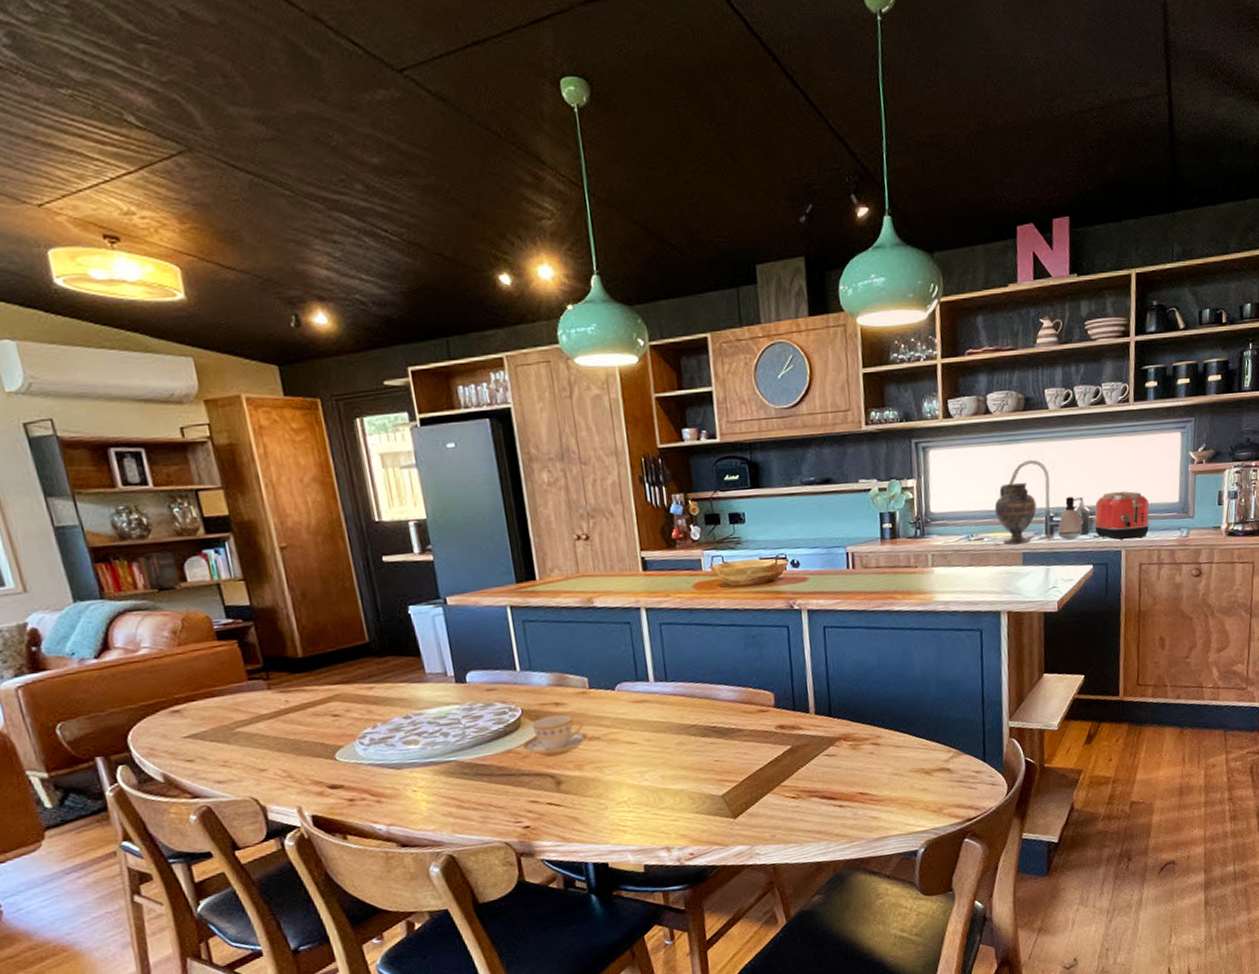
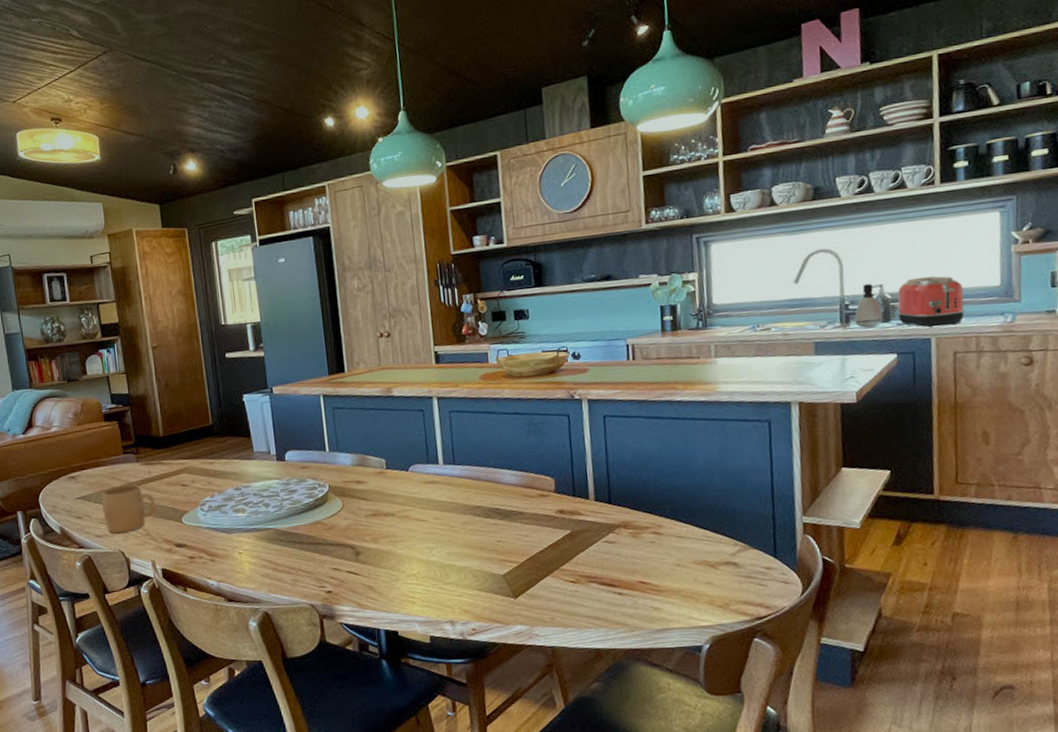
mug: none [221,716,299,777] -> present [101,484,156,533]
teacup: present [522,714,588,757] -> none [328,491,384,529]
ceramic jug: present [994,482,1037,545] -> none [782,271,830,335]

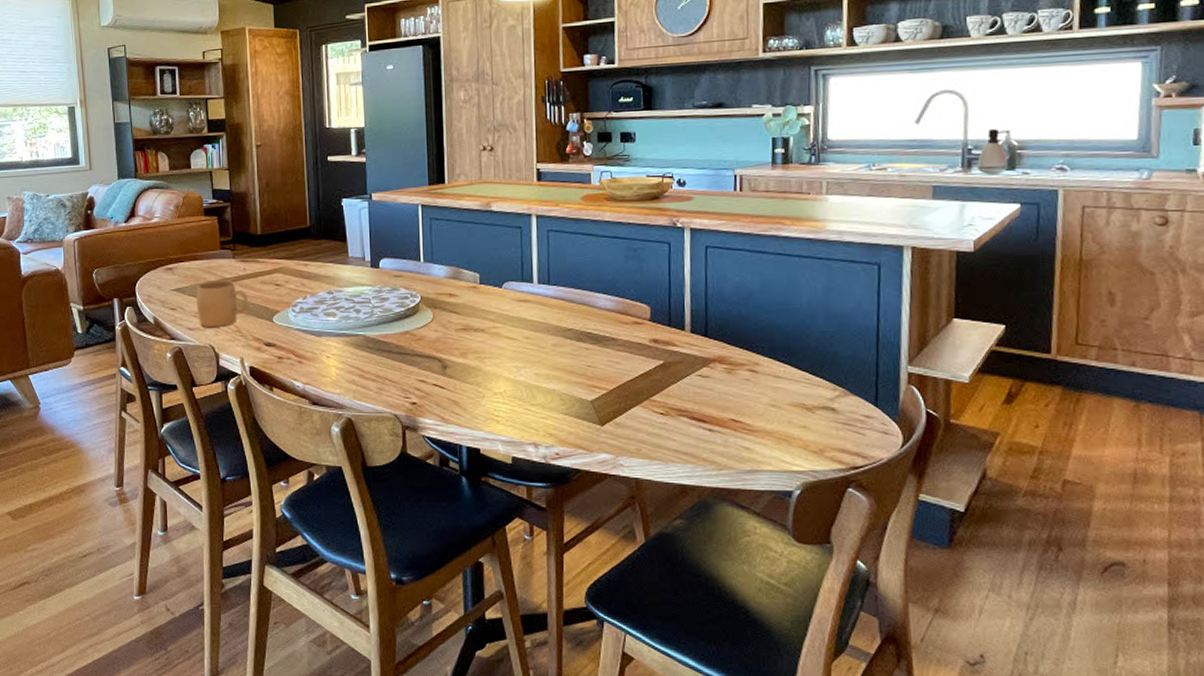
books: present [54,351,83,382] -> none [160,145,187,174]
toaster: present [897,276,965,328] -> none [1023,125,1098,179]

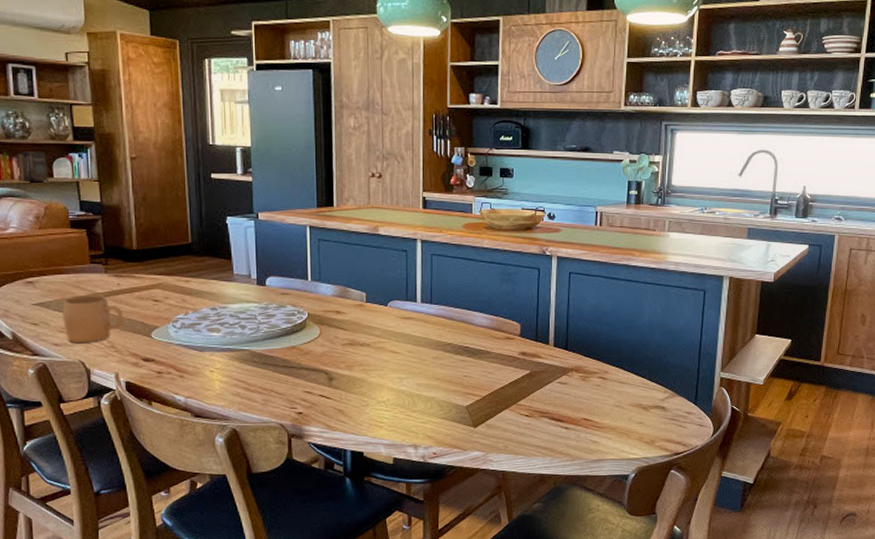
books: none [160,145,187,174] -> present [15,151,48,181]
soap dispenser: present [977,129,1010,174] -> none [781,185,806,221]

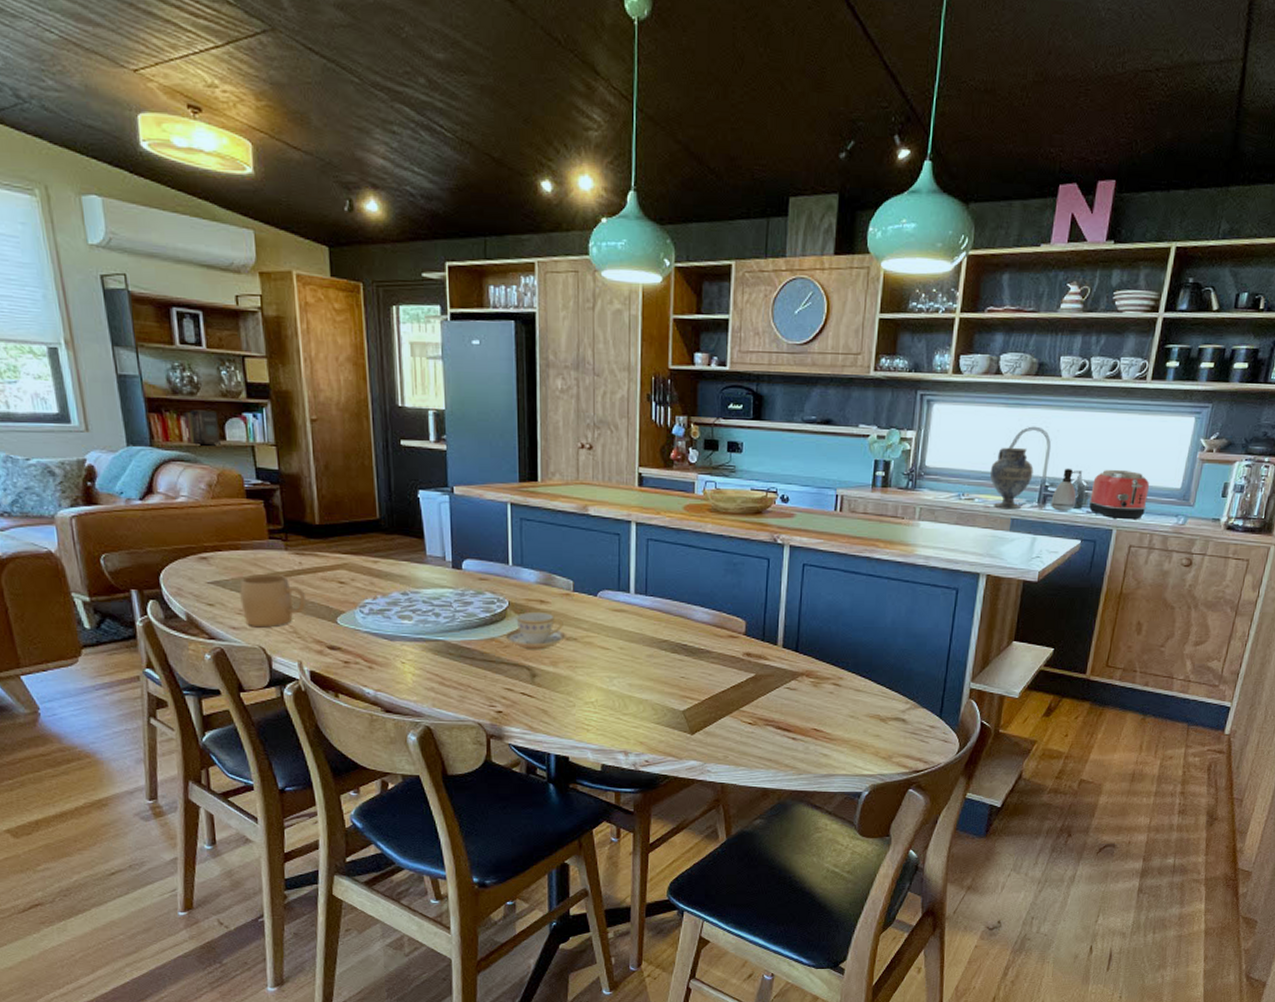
teacup: none [304,321,360,356] -> present [505,611,566,650]
ceramic jug: none [727,167,764,221] -> present [989,447,1034,510]
soap dispenser: none [781,185,806,221] -> present [1051,469,1082,511]
toaster: none [813,184,864,227] -> present [1088,469,1150,520]

